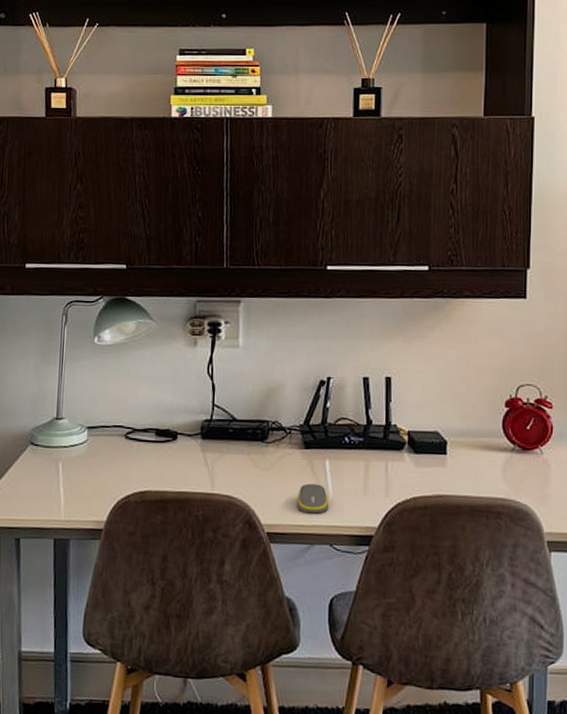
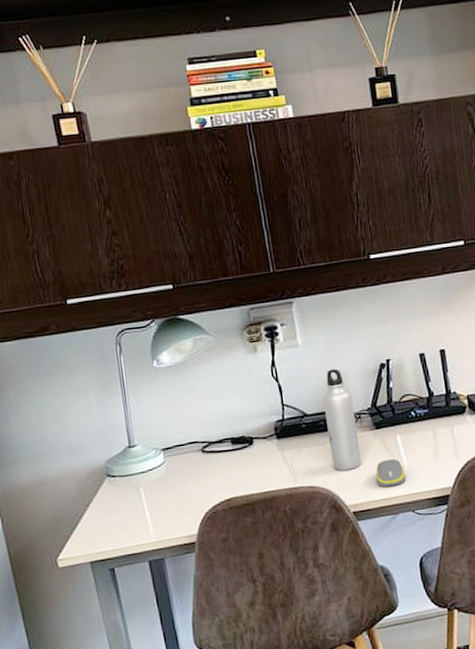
water bottle: none [254,377,286,487] -> present [323,369,362,471]

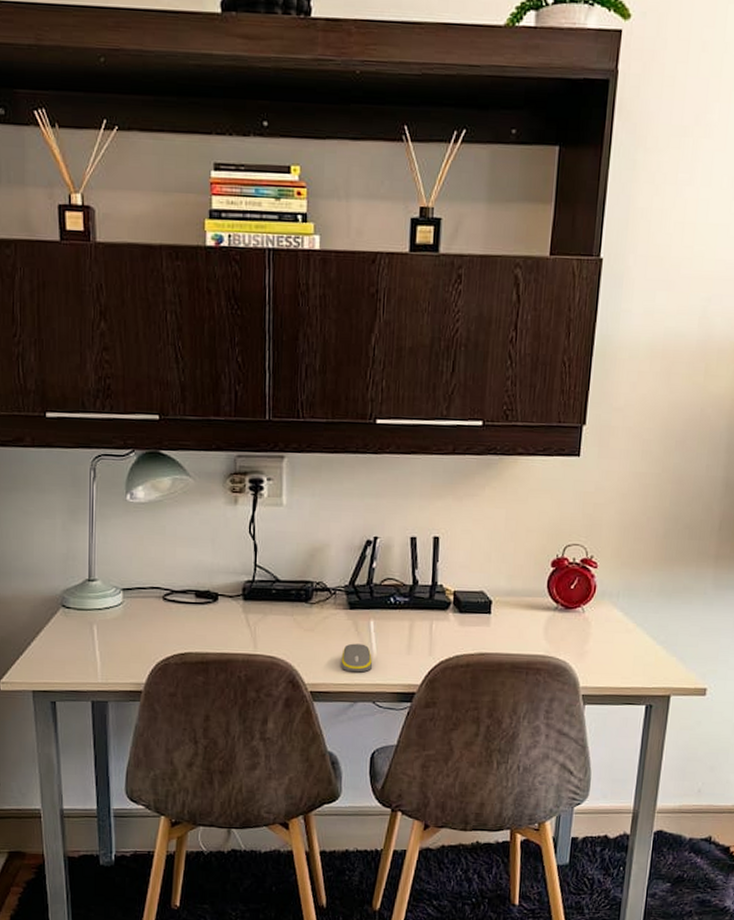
water bottle: present [323,369,362,471] -> none [297,536,331,647]

